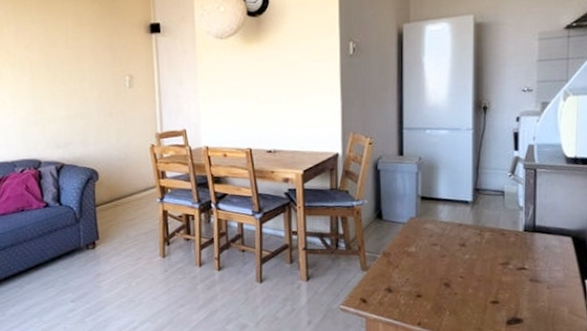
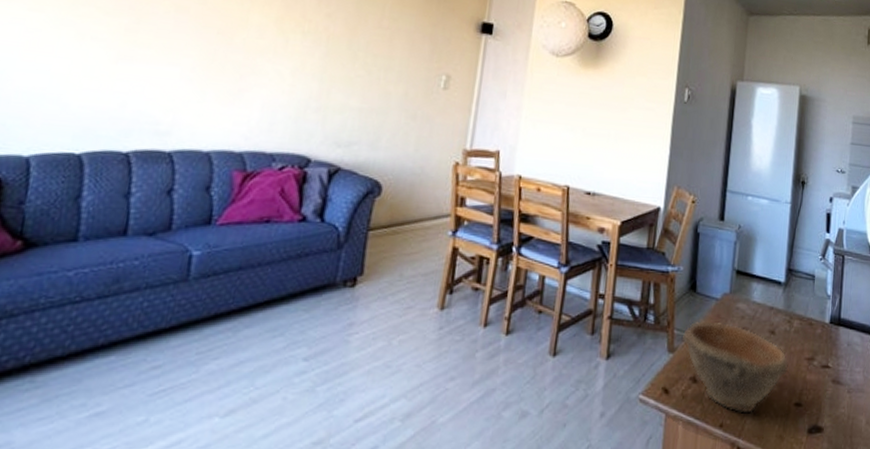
bowl: none [373,241,483,314] -> present [682,319,789,415]

